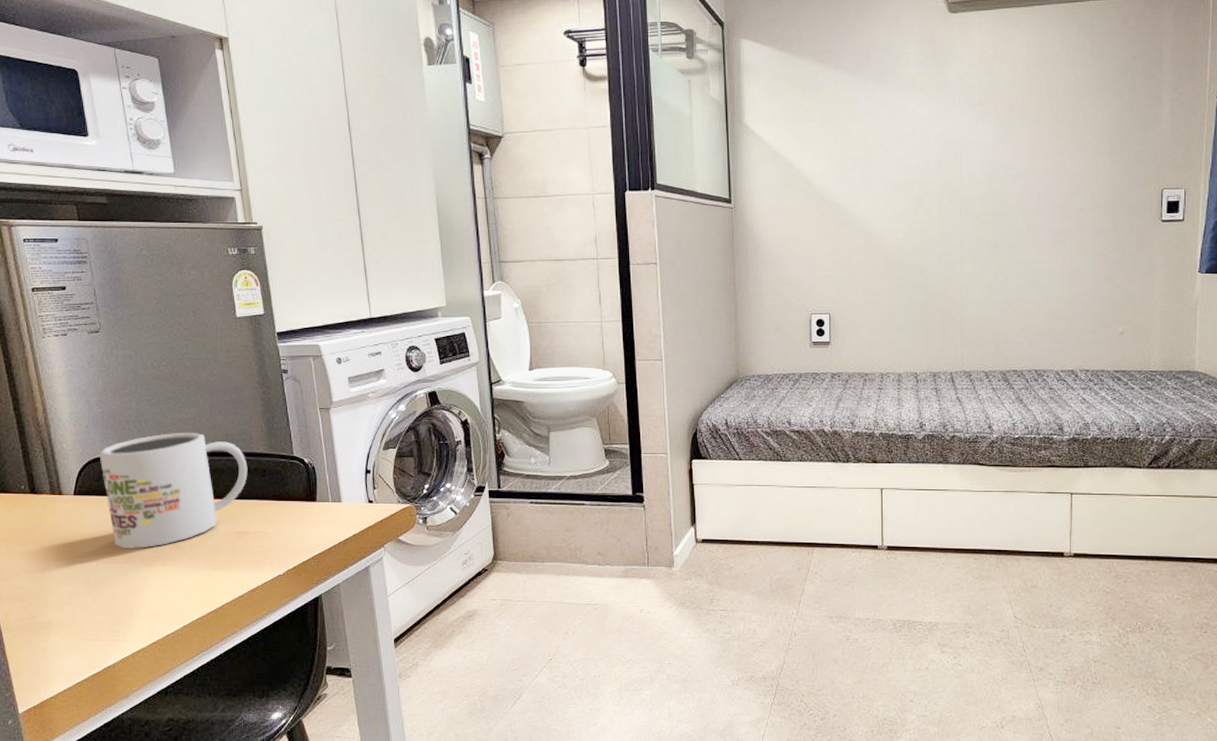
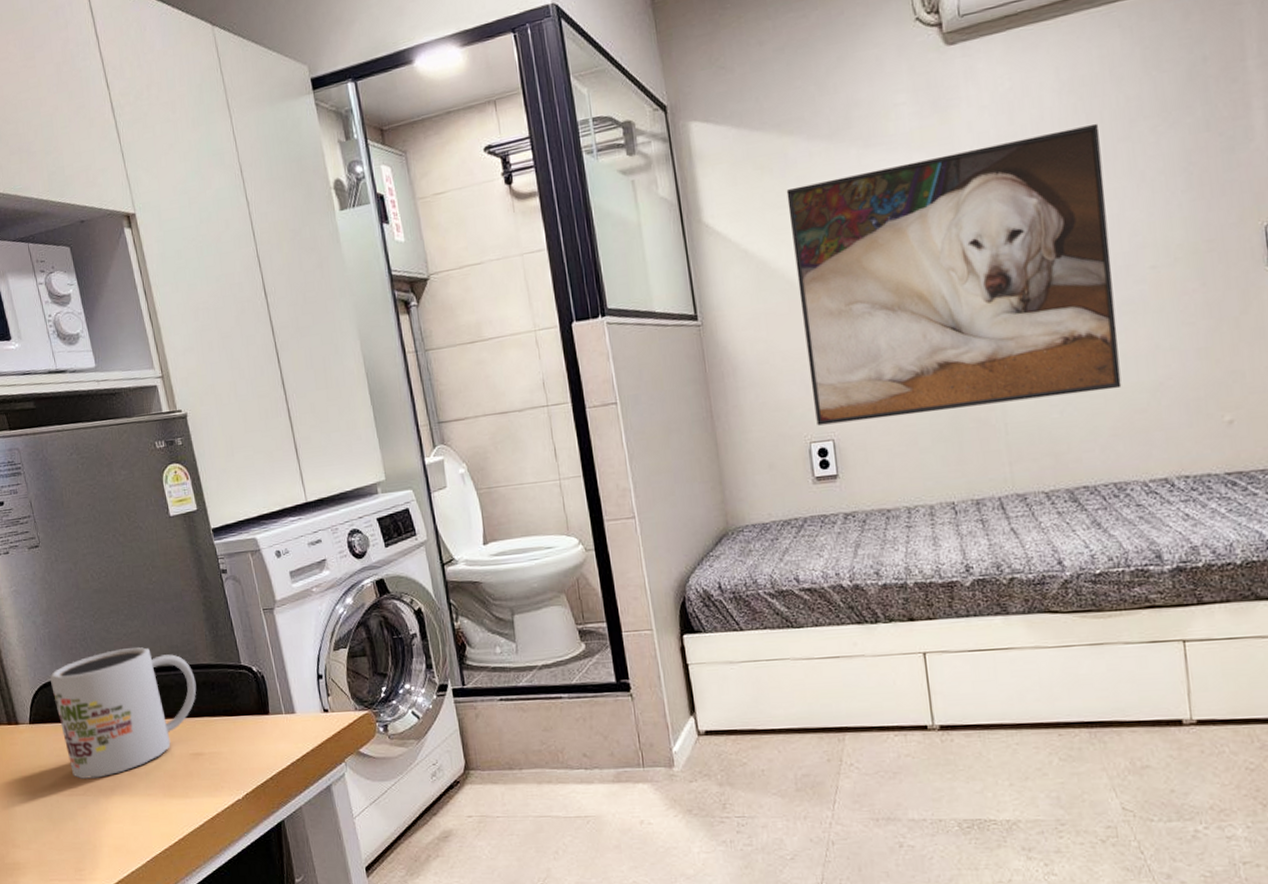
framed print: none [814,92,1055,301] -> present [786,123,1122,426]

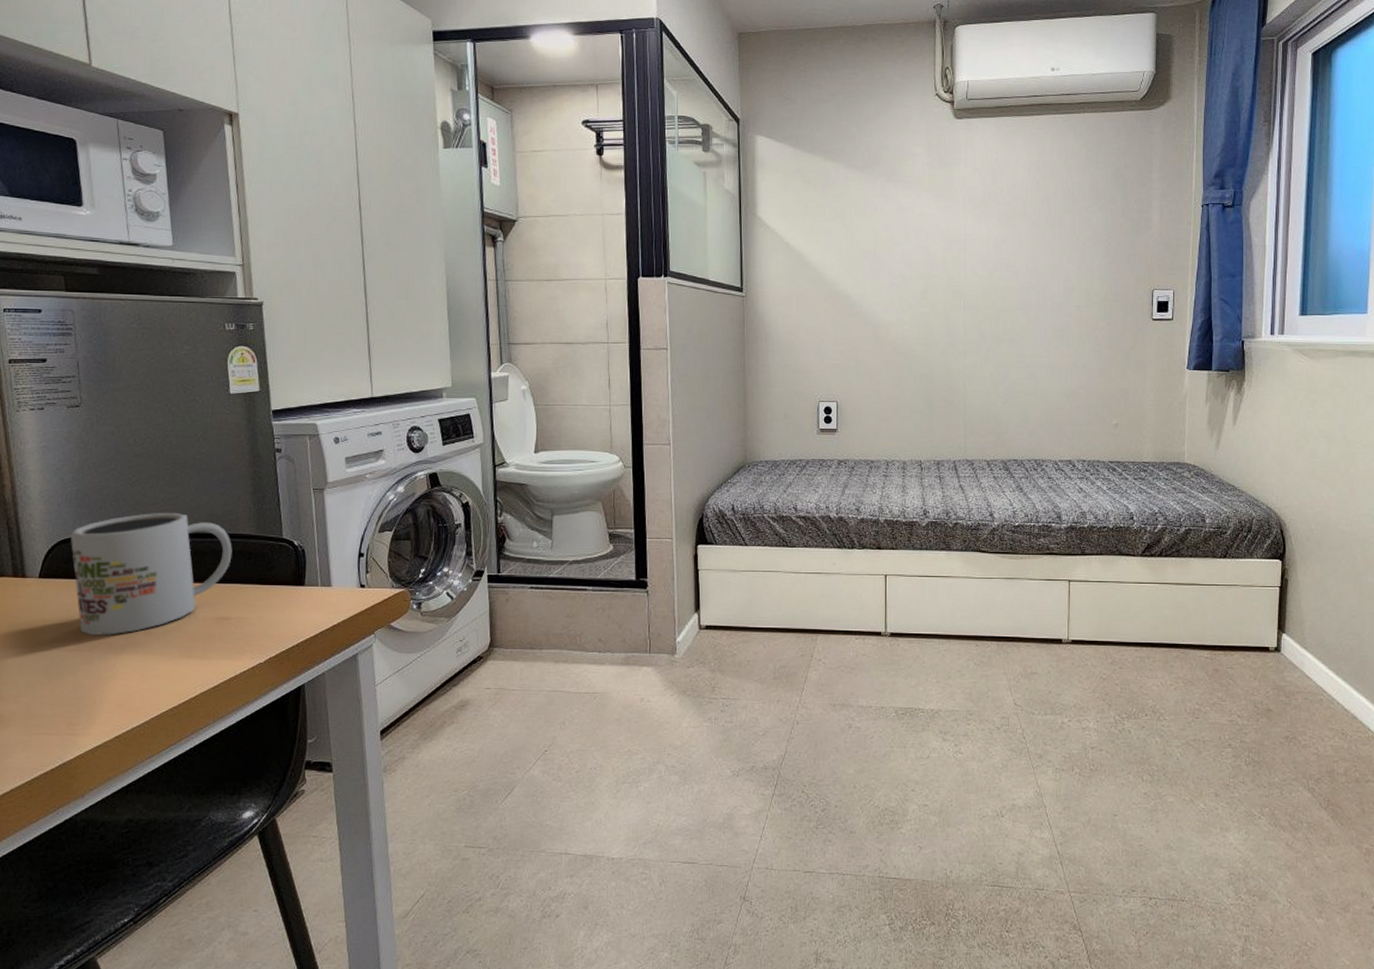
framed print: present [786,123,1122,426] -> none [825,196,1053,391]

